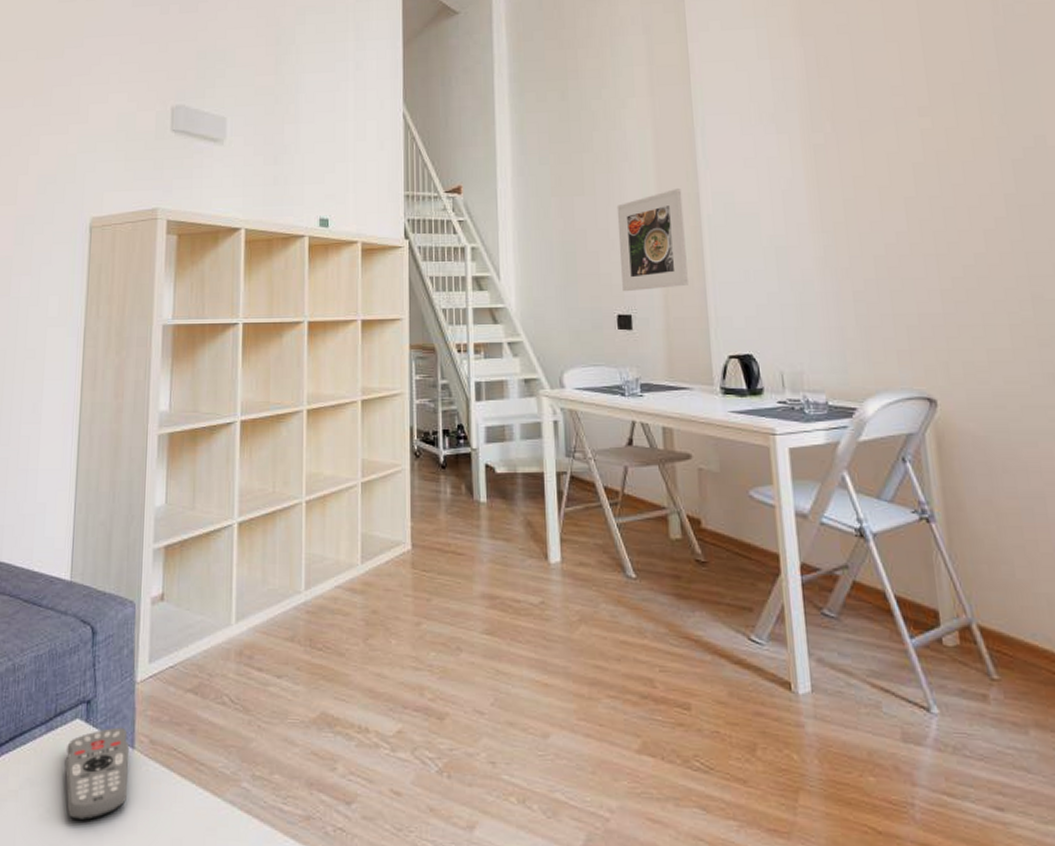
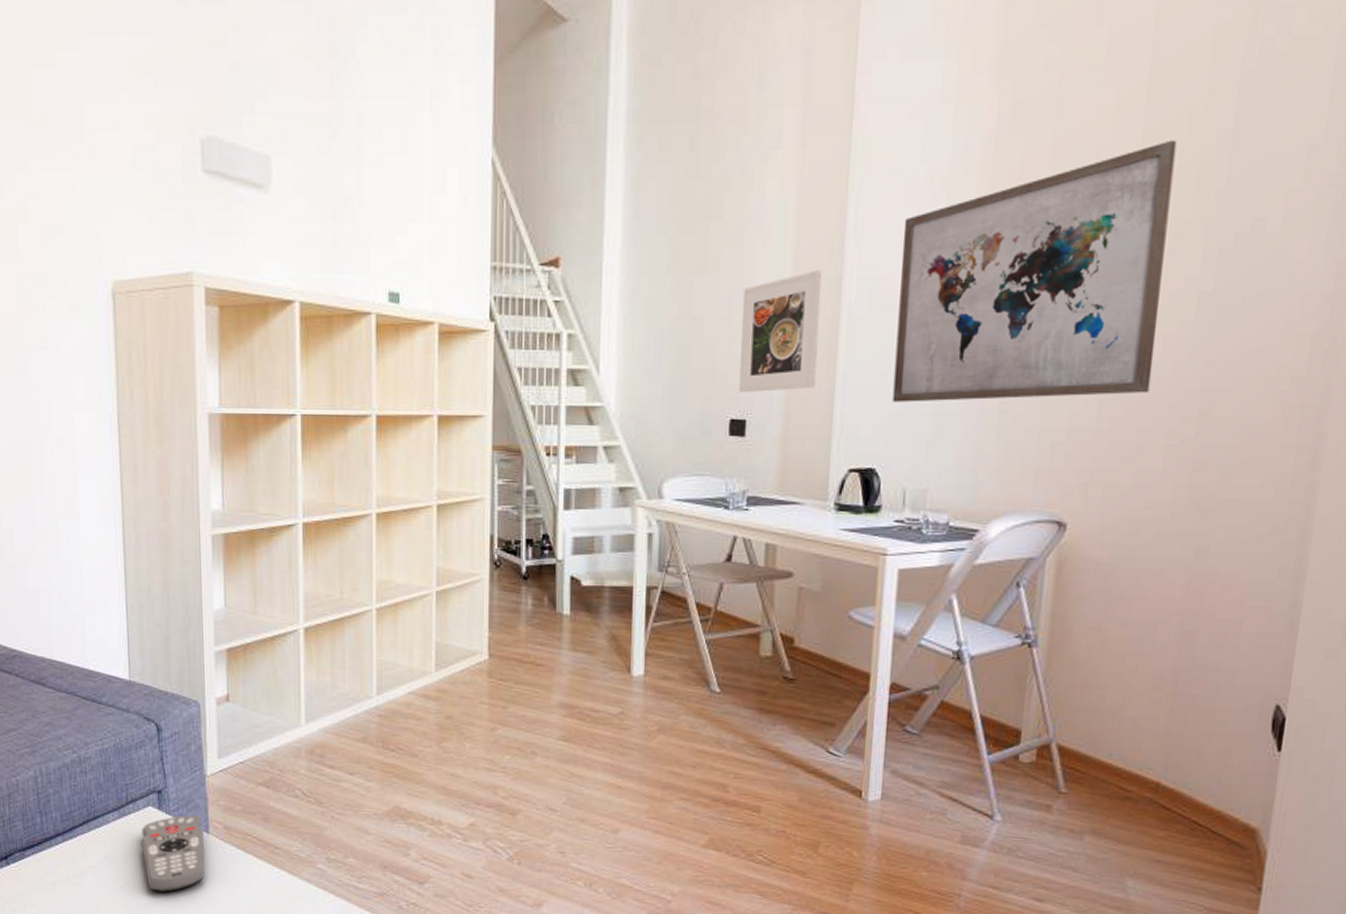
wall art: none [744,79,983,295] -> present [892,140,1177,402]

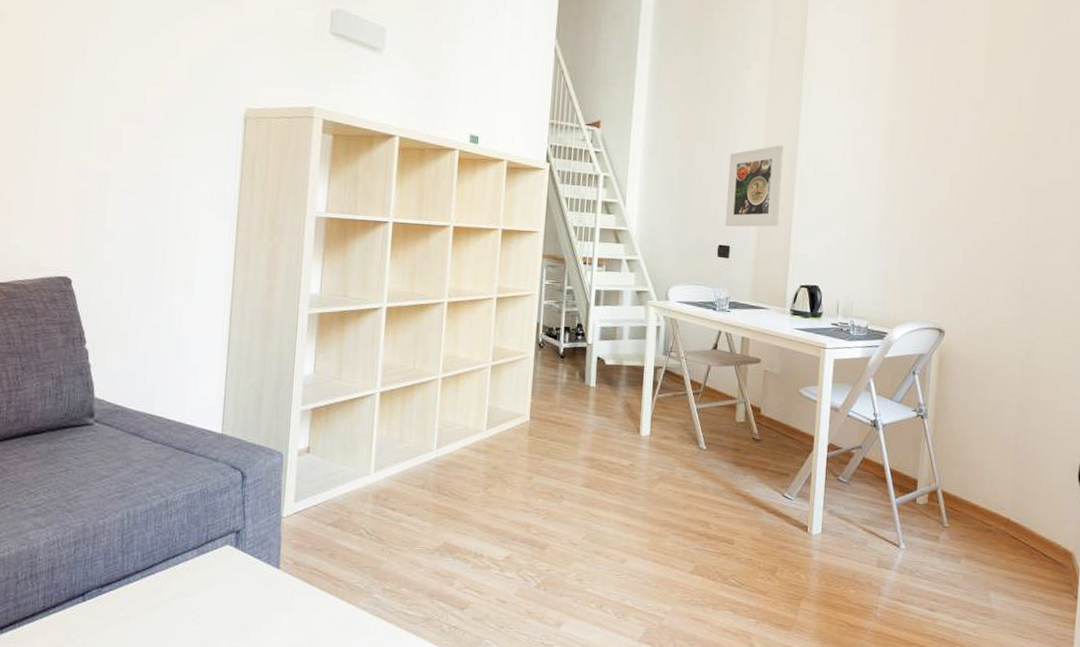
remote control: present [141,814,206,893] -> none [215,552,274,623]
wall art: present [892,140,1177,402] -> none [830,81,1006,244]

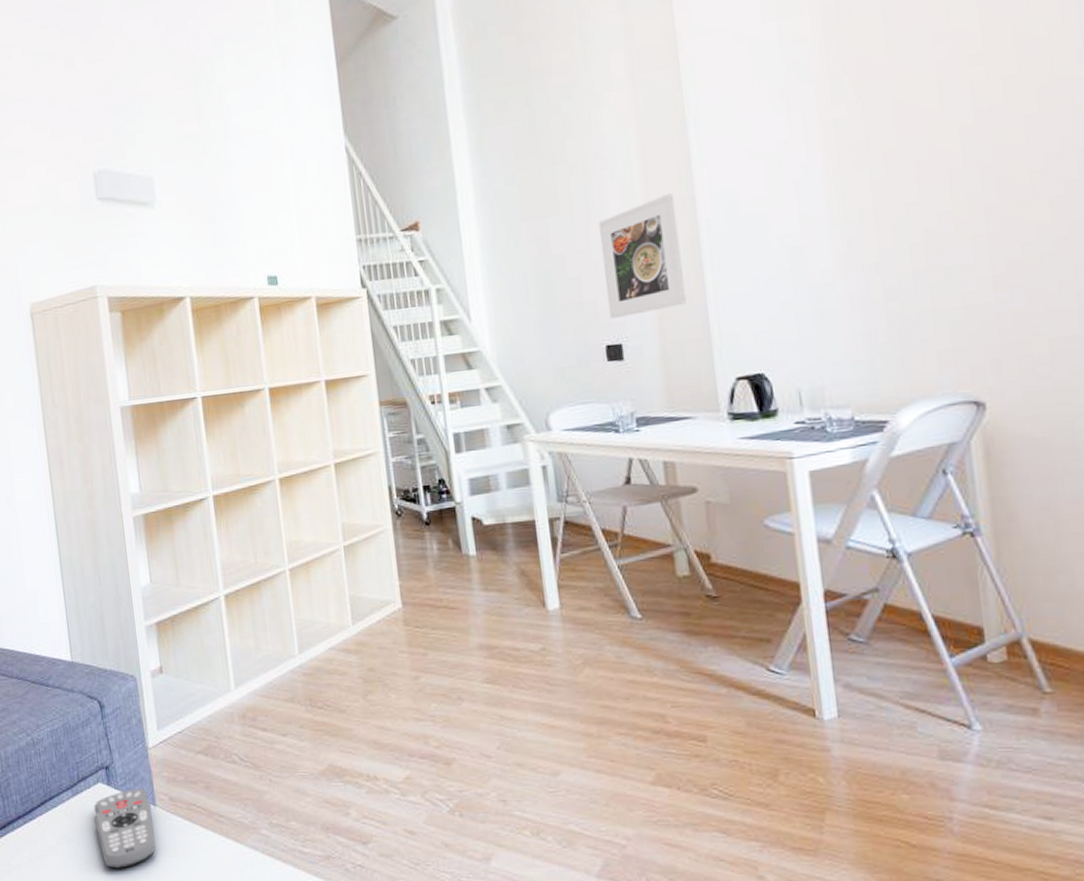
remote control: none [215,552,274,623] -> present [94,788,156,869]

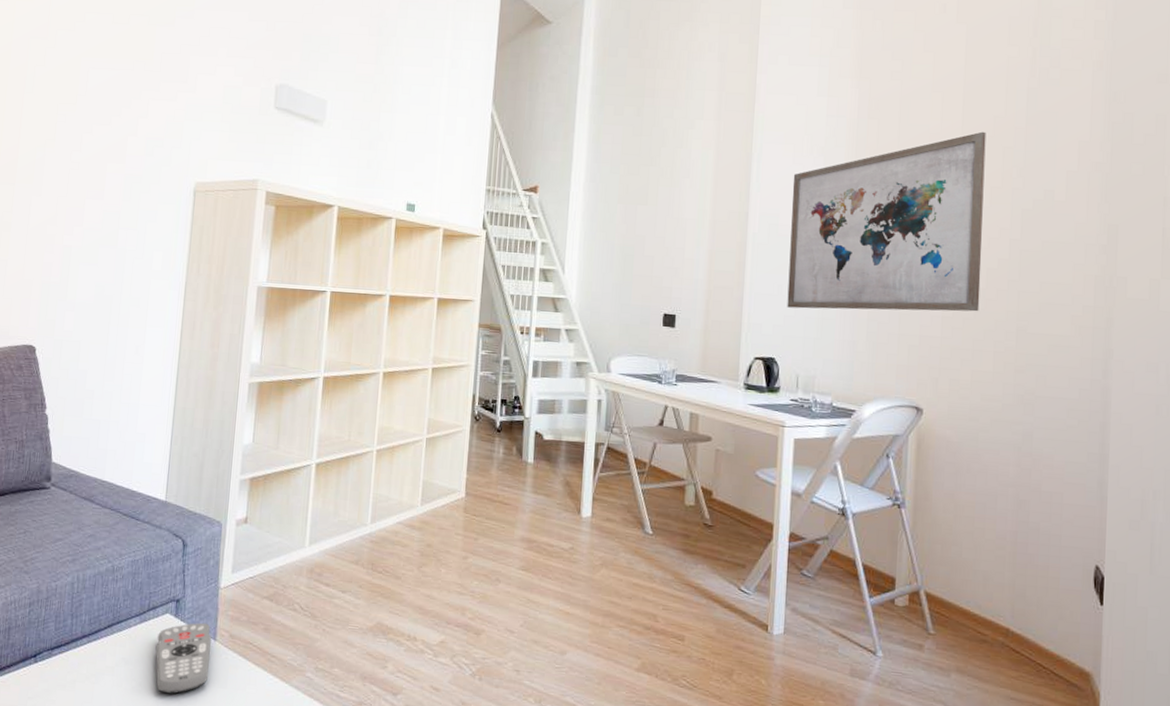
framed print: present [598,193,686,320] -> none [671,207,734,295]
wall art: none [747,12,1047,306] -> present [787,131,986,312]

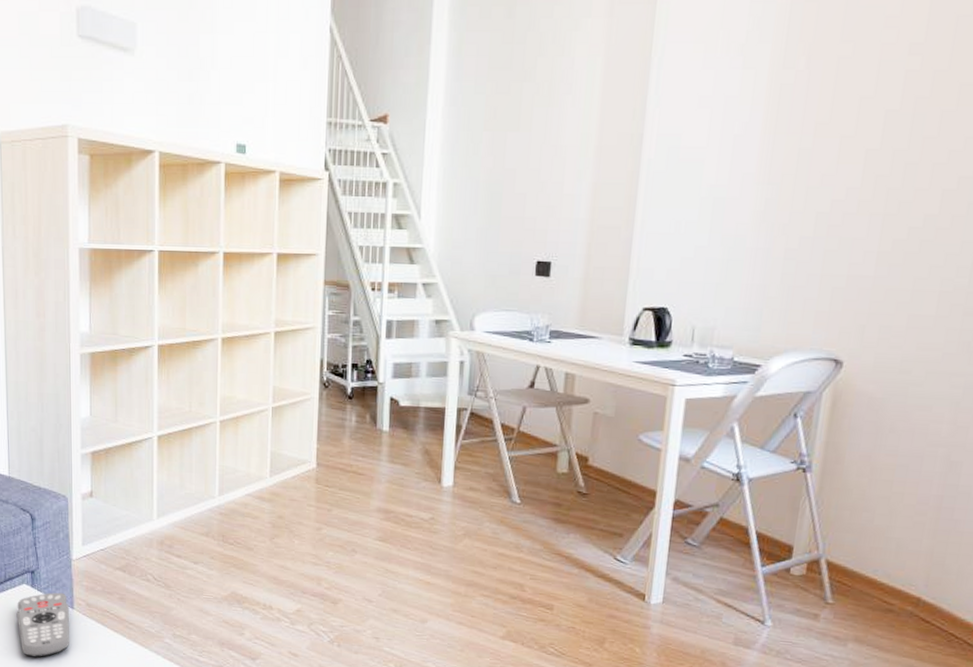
wall art: present [787,131,986,312] -> none [685,9,963,249]

